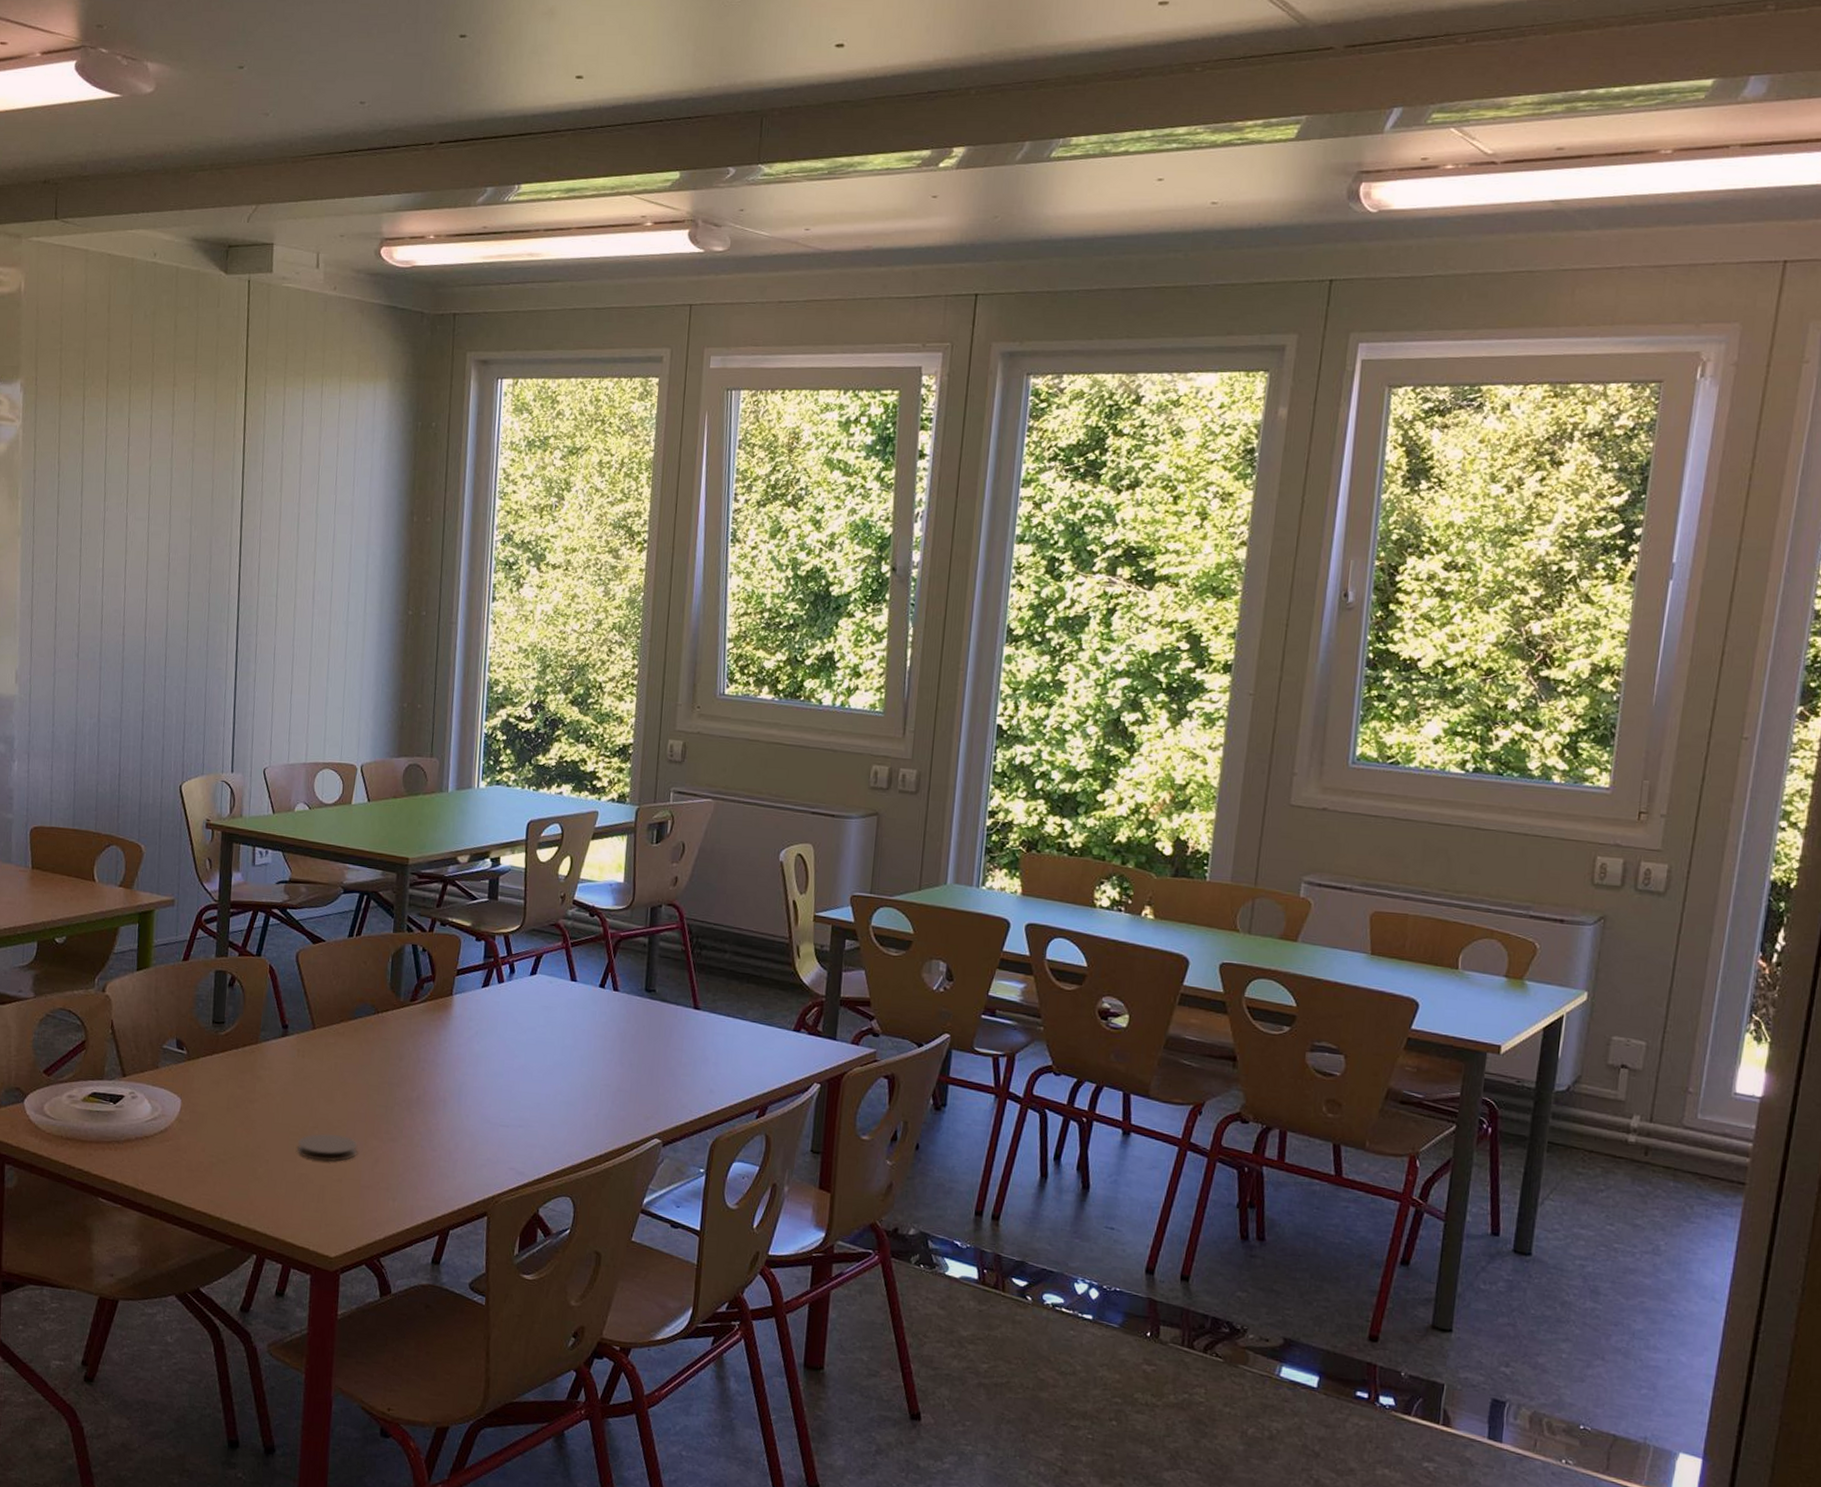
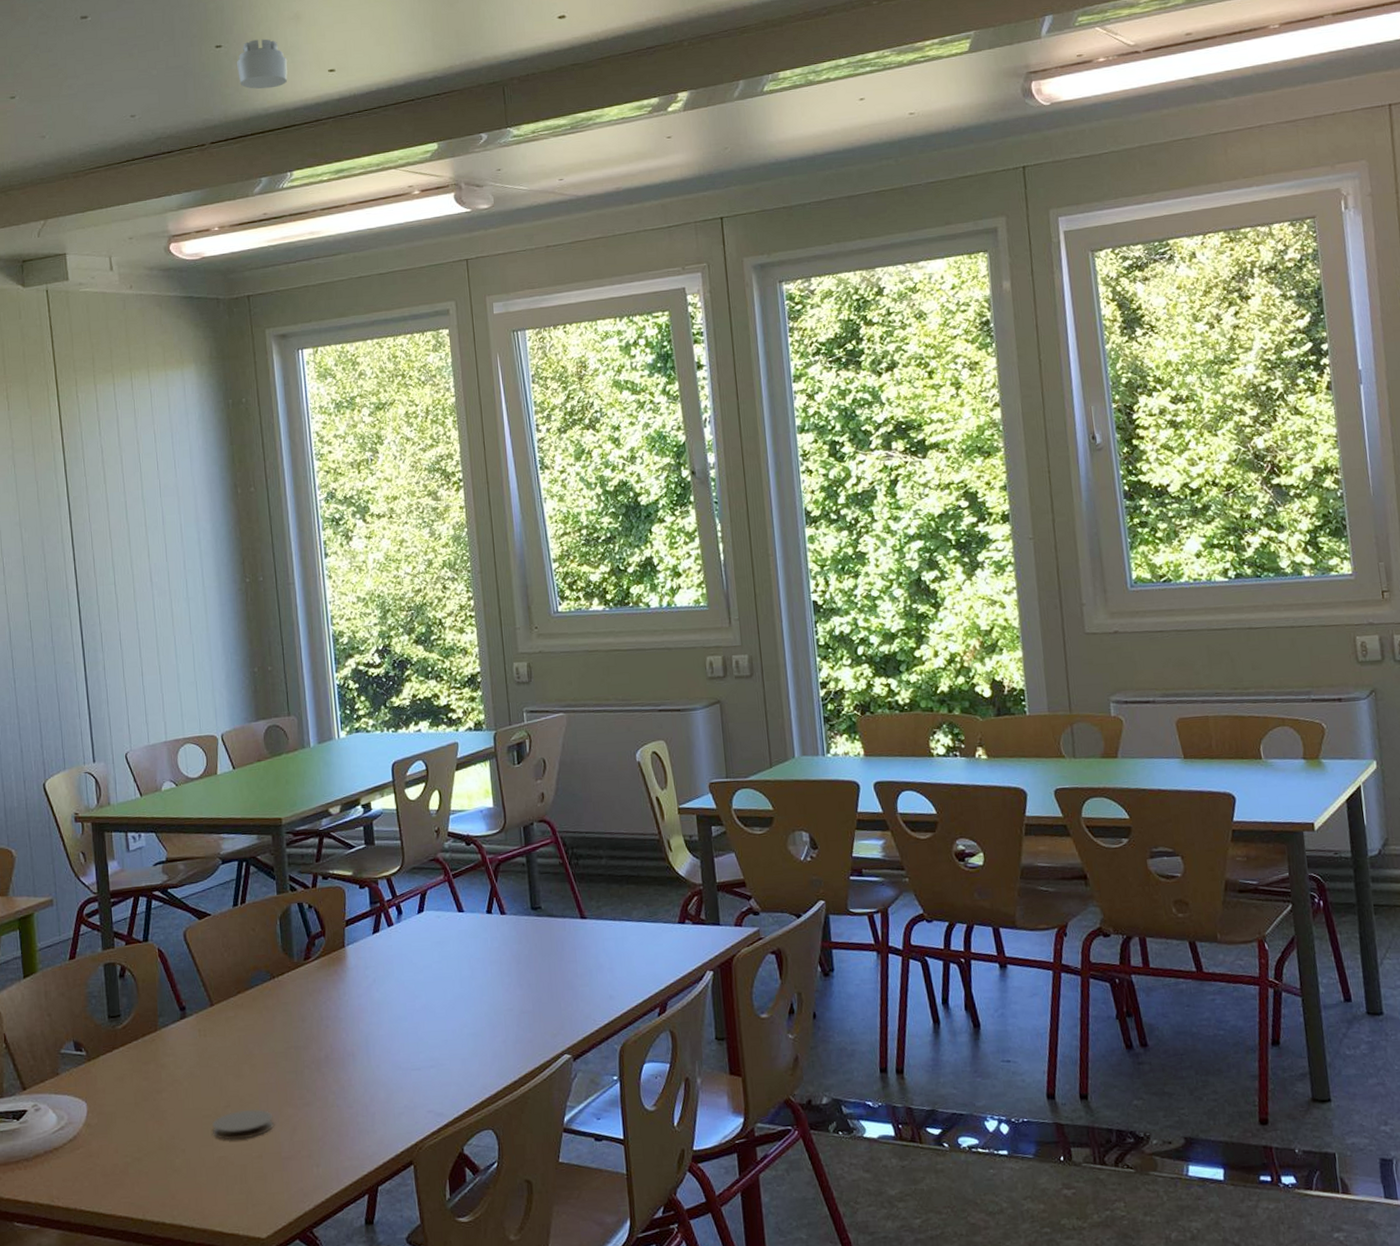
smoke detector: none [478,33,534,90] -> present [236,39,288,89]

